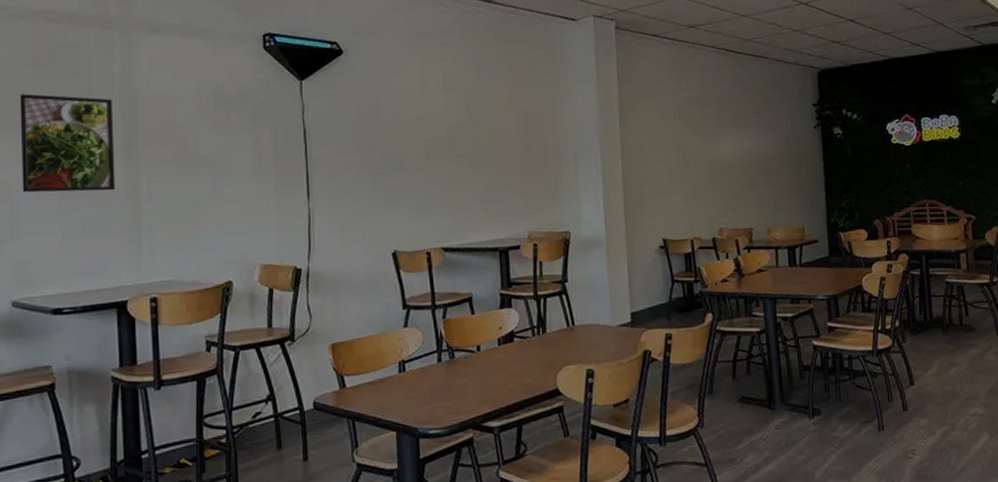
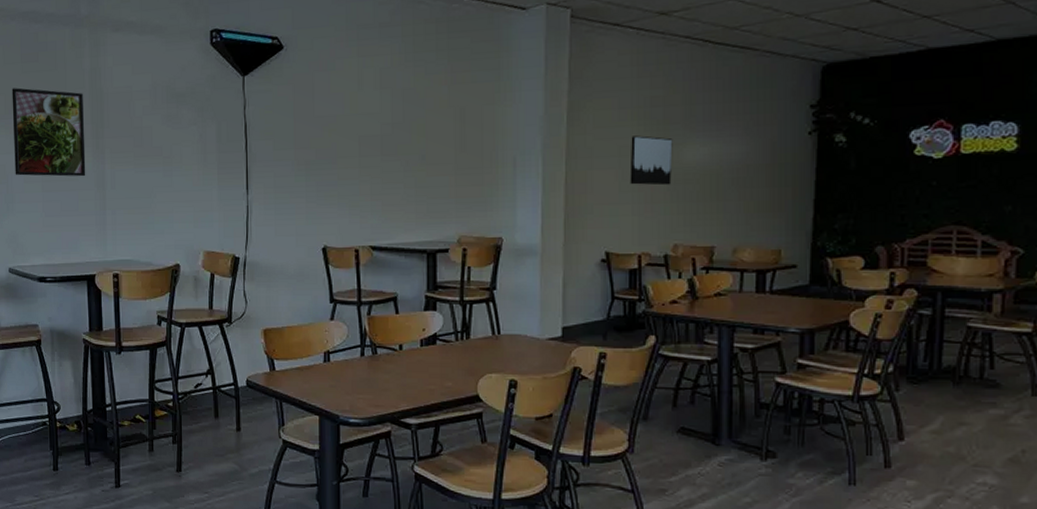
wall art: none [675,132,712,177] -> present [630,135,673,186]

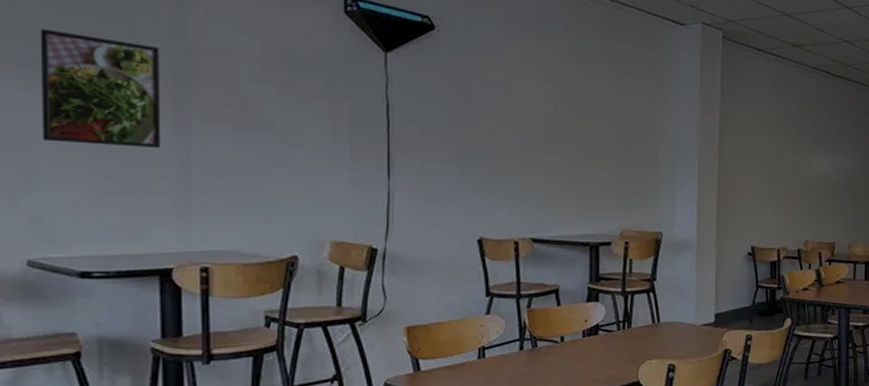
wall art: present [630,135,673,186] -> none [771,147,804,190]

